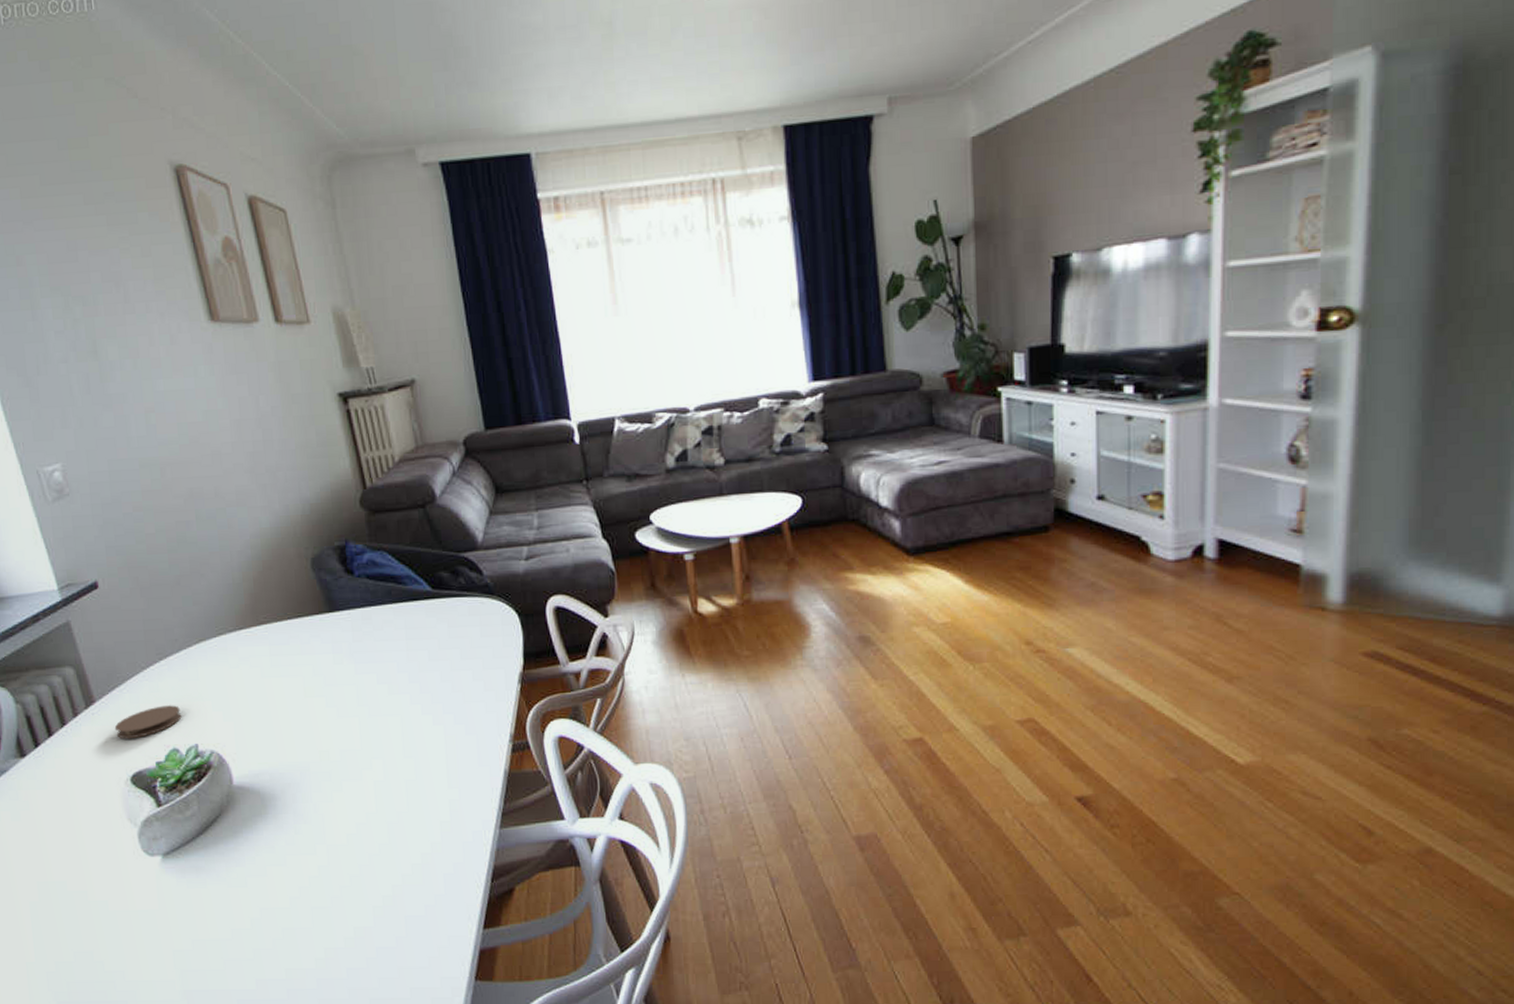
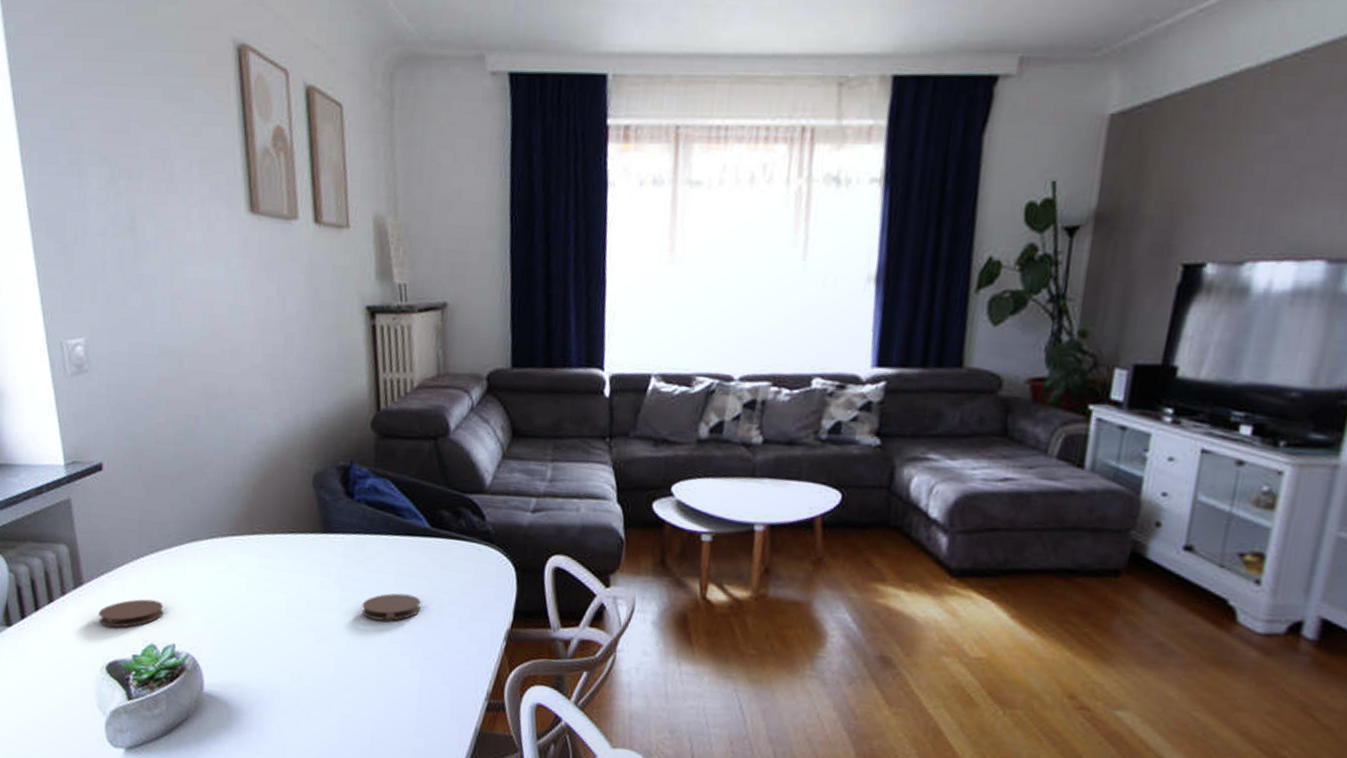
coaster: none [377,656,434,686] -> present [362,593,421,621]

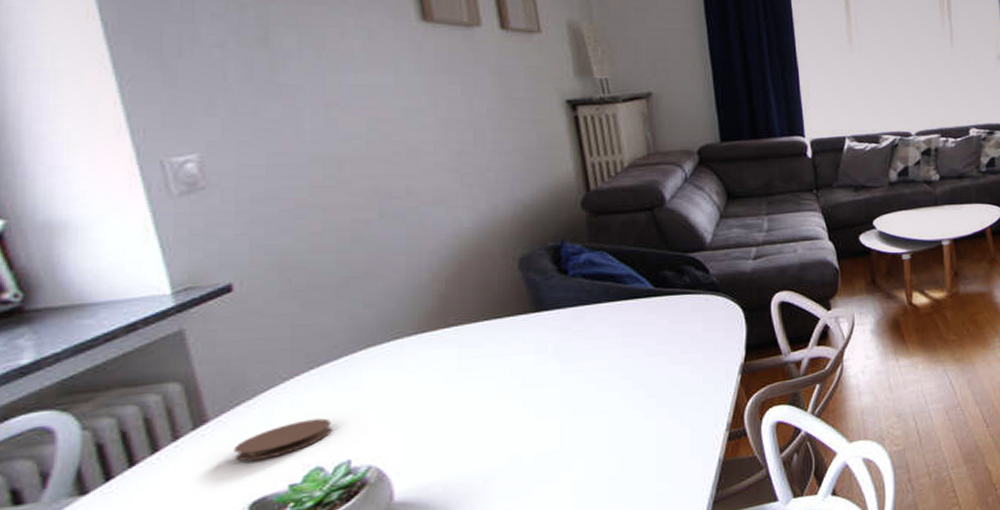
coaster: present [362,593,421,621] -> none [586,352,651,384]

